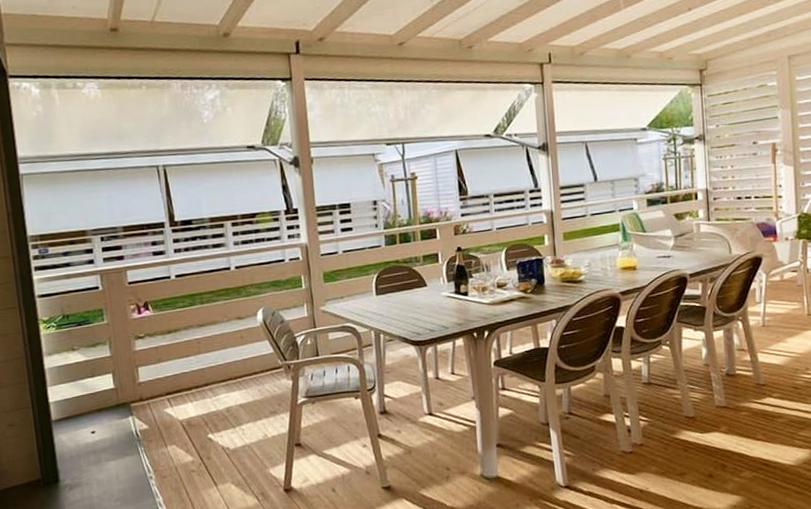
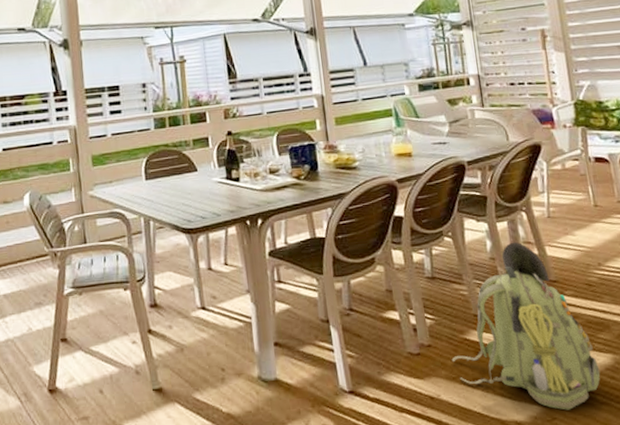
backpack: none [661,349,798,499] -> present [451,241,601,410]

